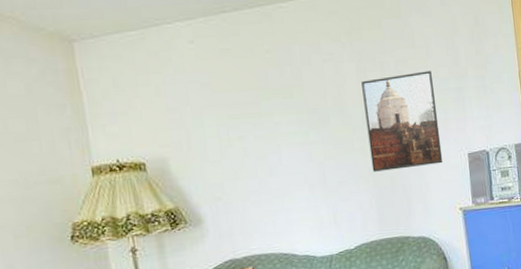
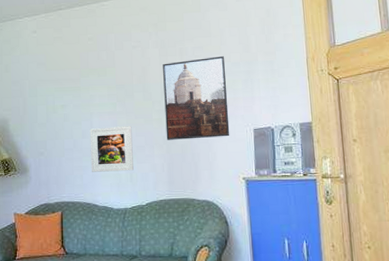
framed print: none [278,158,337,217] -> present [90,126,134,172]

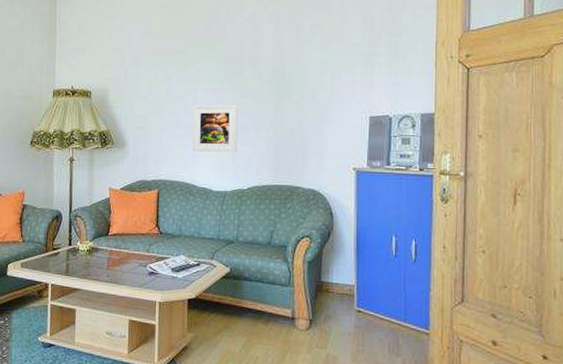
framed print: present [163,56,230,140] -> none [274,35,345,124]

